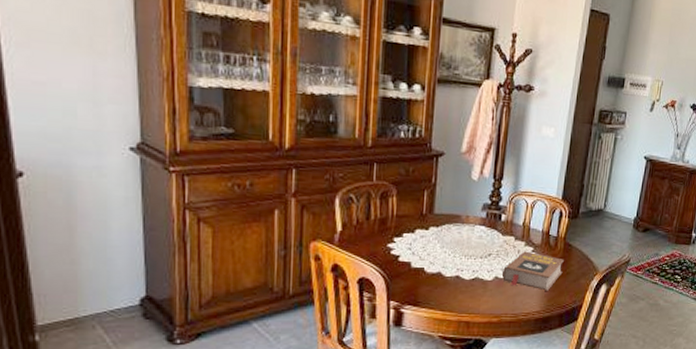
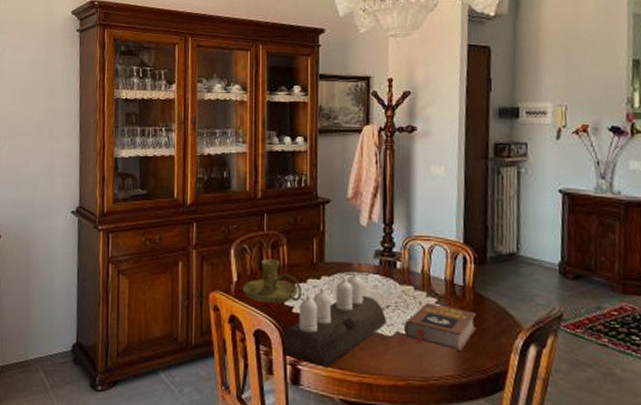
candle holder: none [346,209,410,252] -> present [242,259,303,303]
candle holder: none [389,223,487,310] -> present [284,272,386,368]

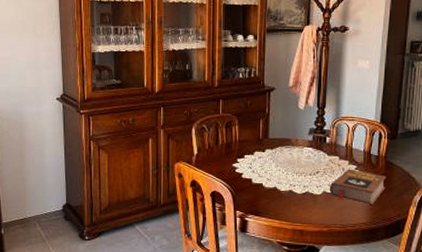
candle holder: present [242,259,303,303] -> none [201,136,251,171]
candle holder: present [284,272,386,368] -> none [235,146,316,219]

